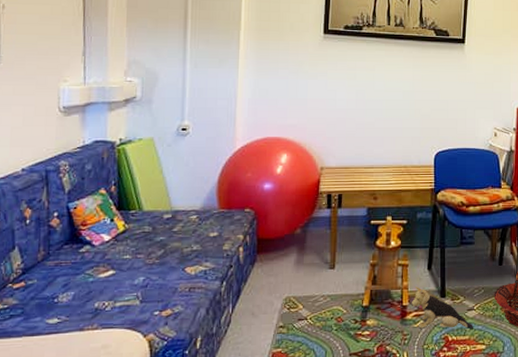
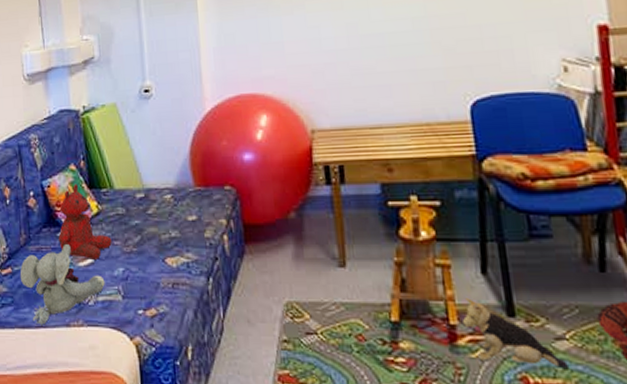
plush elephant: none [33,259,124,331] -> present [19,244,105,325]
teddy bear: none [80,206,135,271] -> present [58,183,112,259]

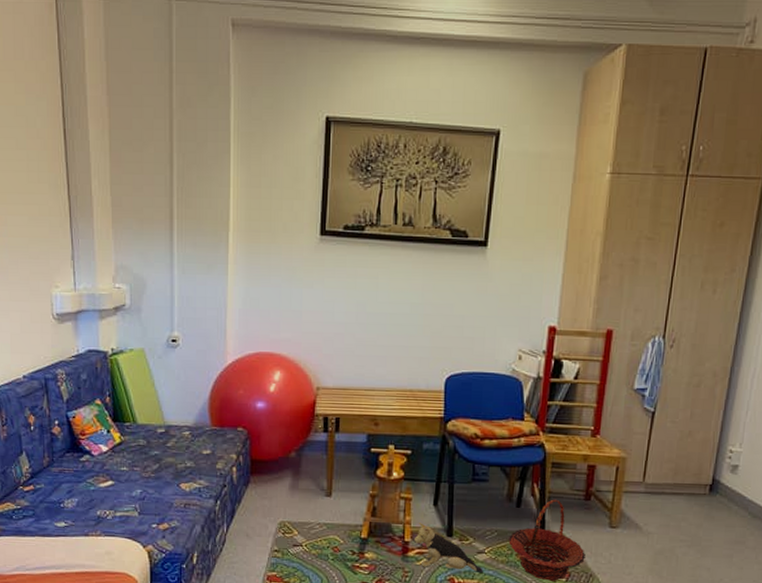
plush elephant: present [19,244,105,325] -> none [42,468,123,534]
teddy bear: present [58,183,112,259] -> none [81,416,132,482]

